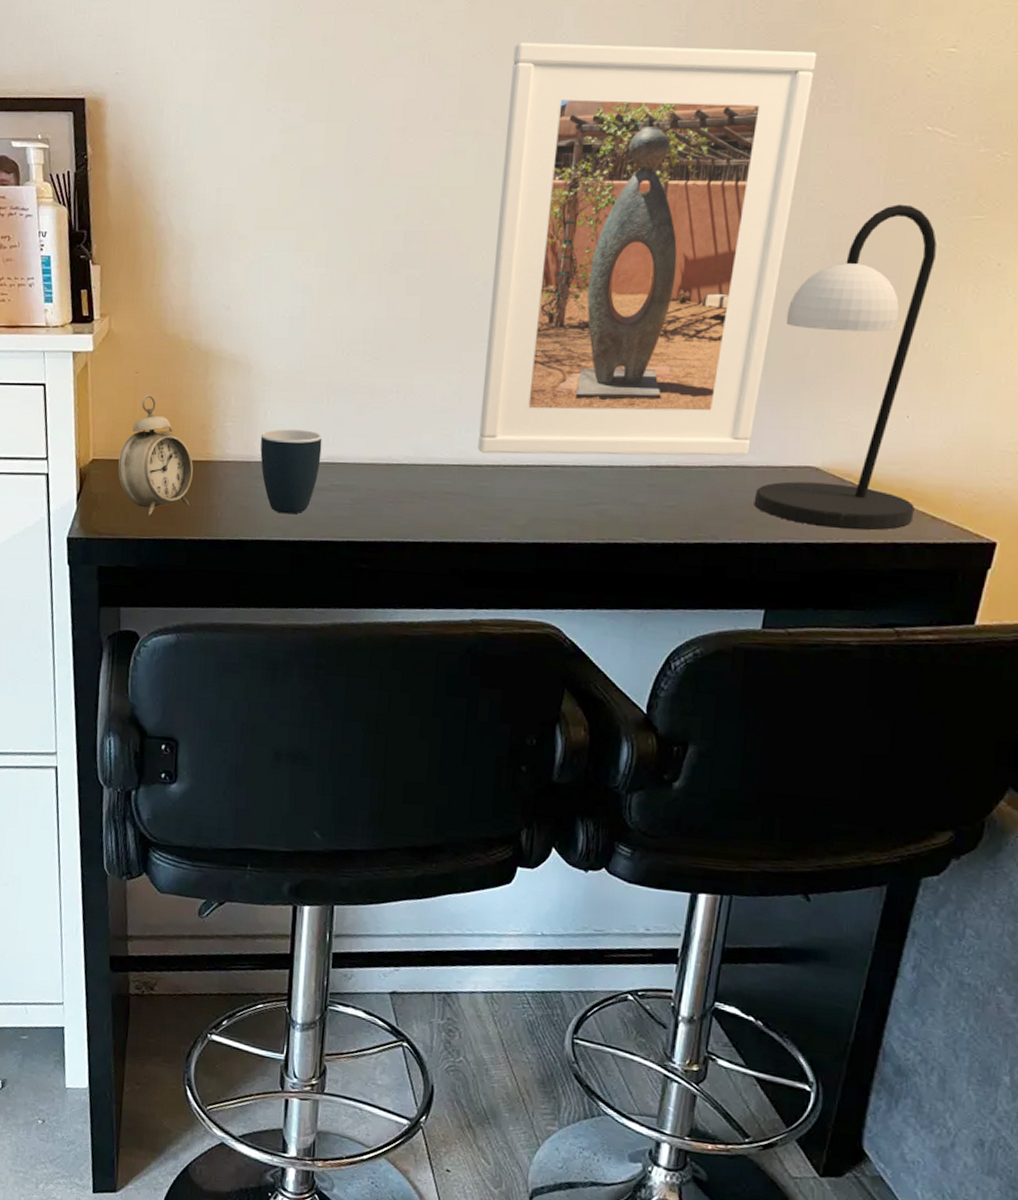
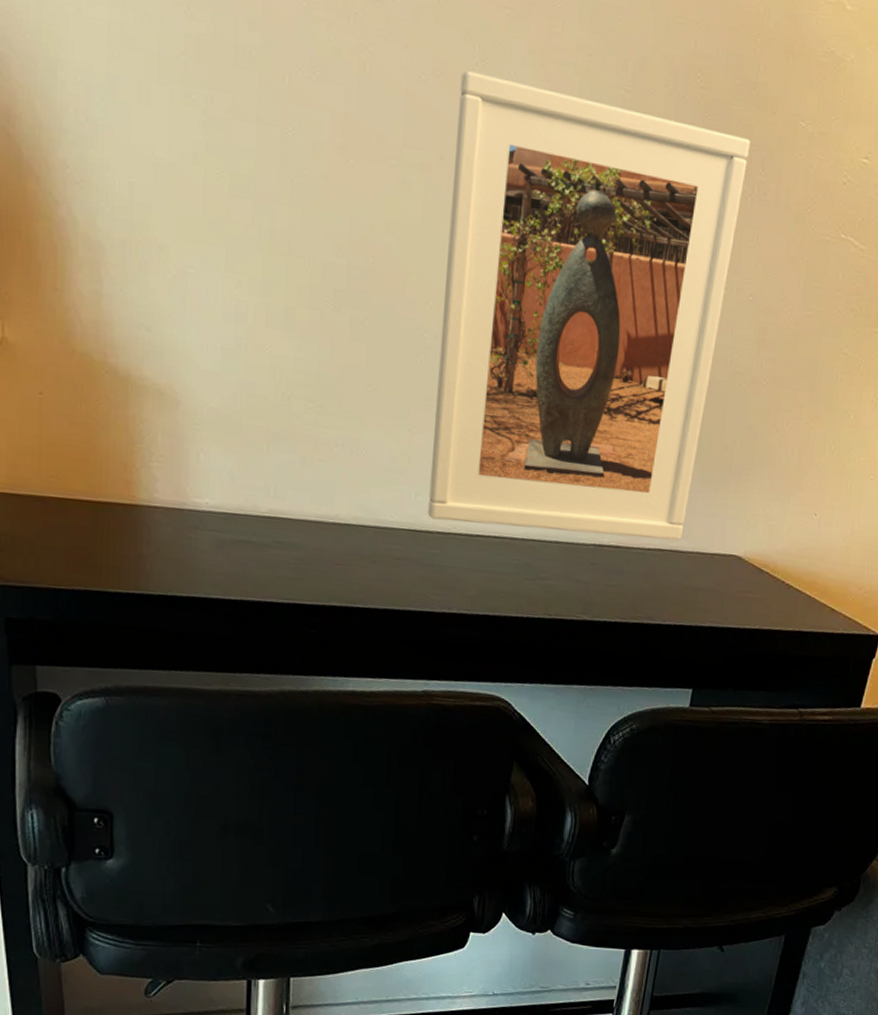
alarm clock: present [118,394,193,516] -> none [24,420,115,563]
mug: present [260,429,323,514] -> none [192,474,263,571]
table lamp: present [754,204,937,530] -> none [685,307,845,619]

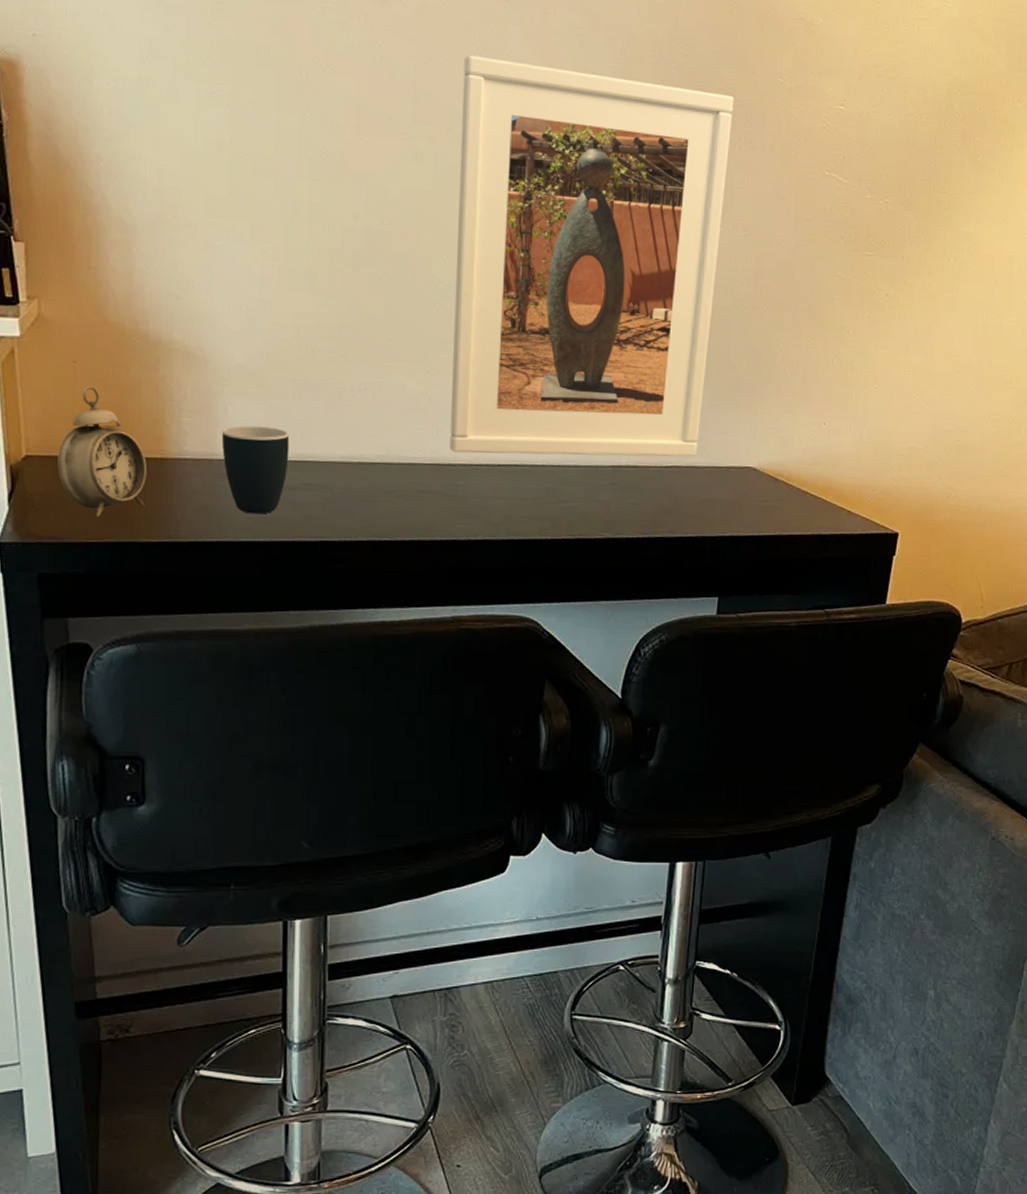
alarm clock: none [24,420,115,563] -> present [57,385,147,518]
mug: none [192,474,263,571] -> present [221,425,290,514]

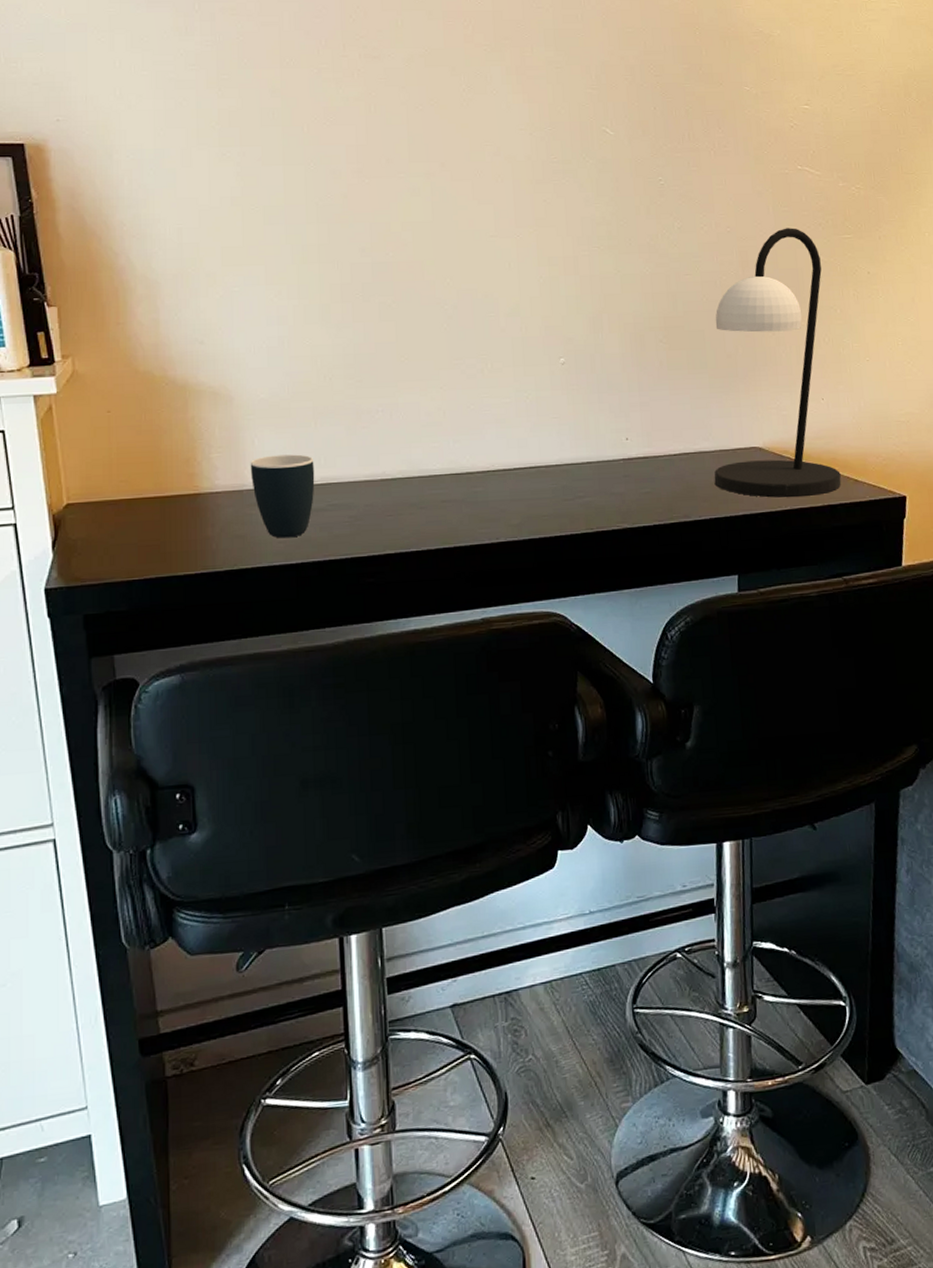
alarm clock: present [57,385,147,518] -> none [97,432,182,556]
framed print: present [449,55,734,457] -> none [452,96,706,461]
table lamp: none [704,237,838,523] -> present [714,228,841,498]

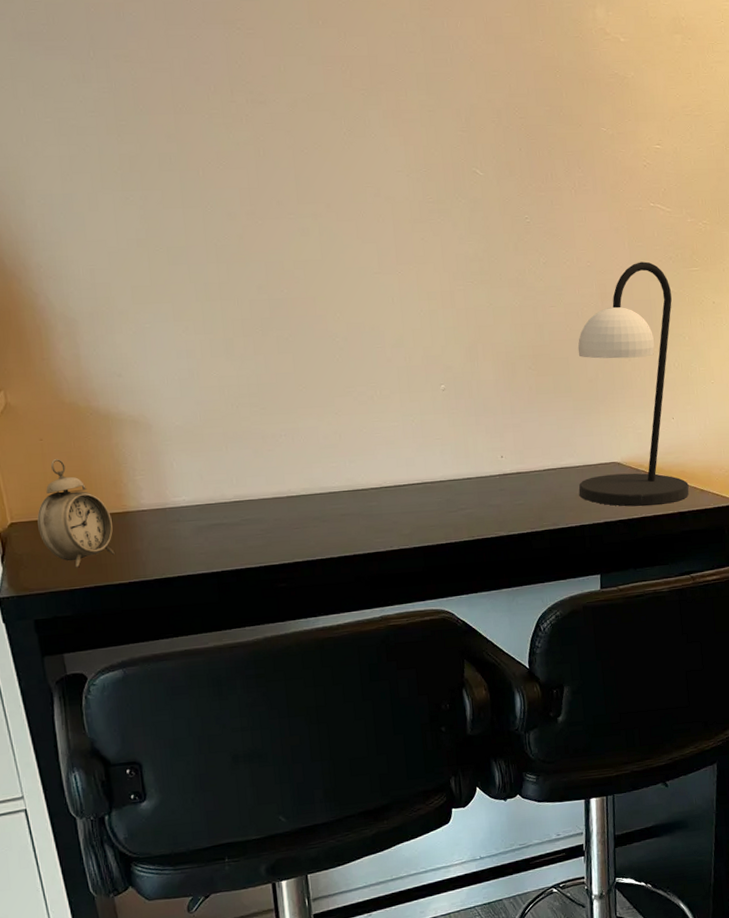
alarm clock: none [97,432,182,556] -> present [37,458,115,568]
mug: present [250,454,315,539] -> none [170,475,229,550]

